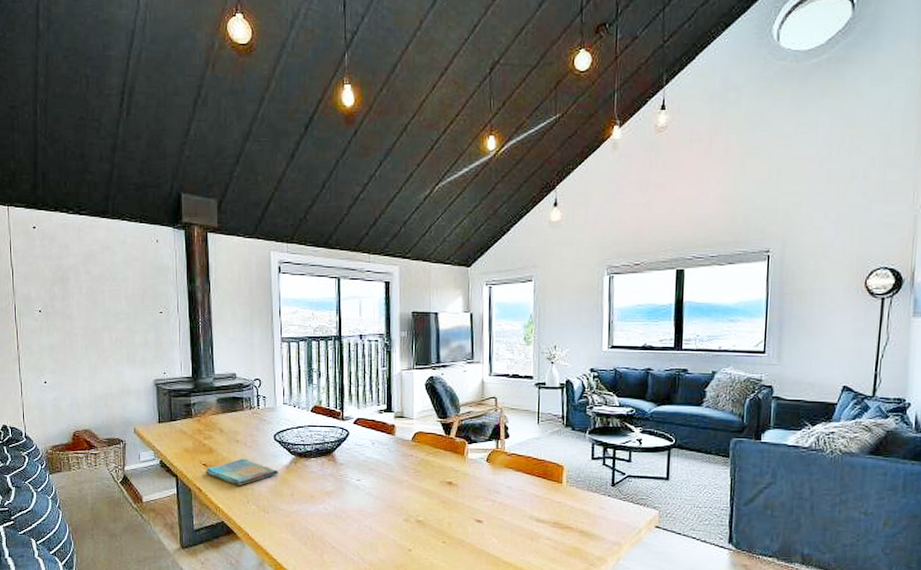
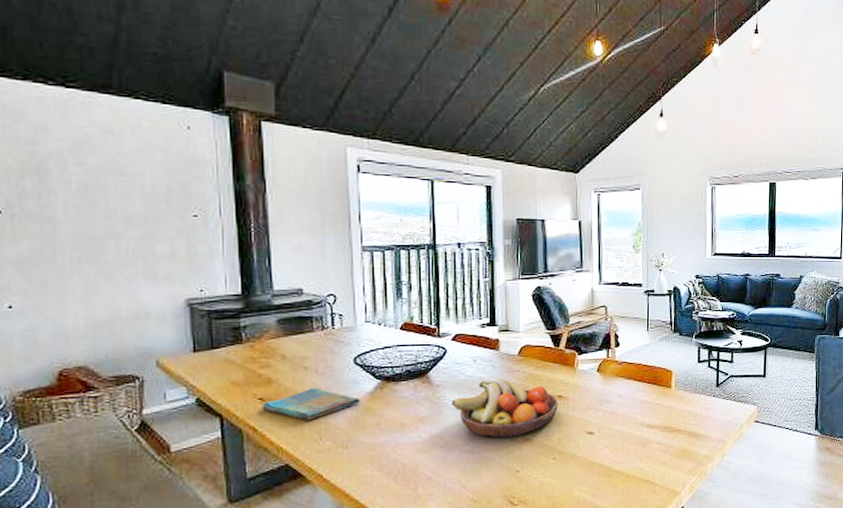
fruit bowl: none [353,461,448,518] -> present [452,378,558,439]

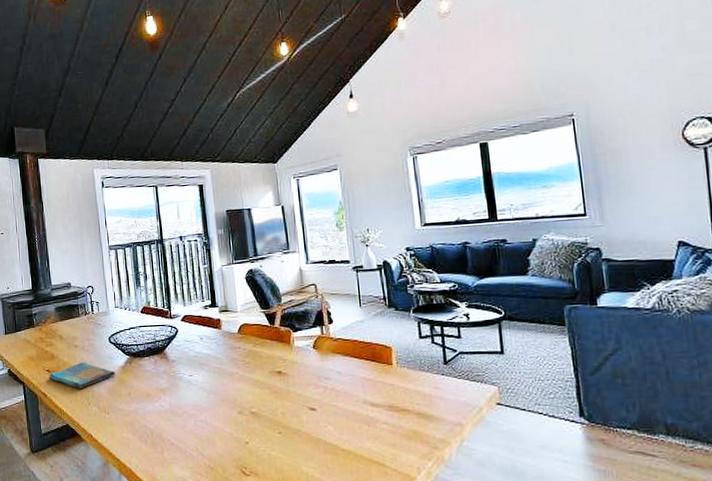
fruit bowl: present [452,378,558,439] -> none [185,354,279,410]

